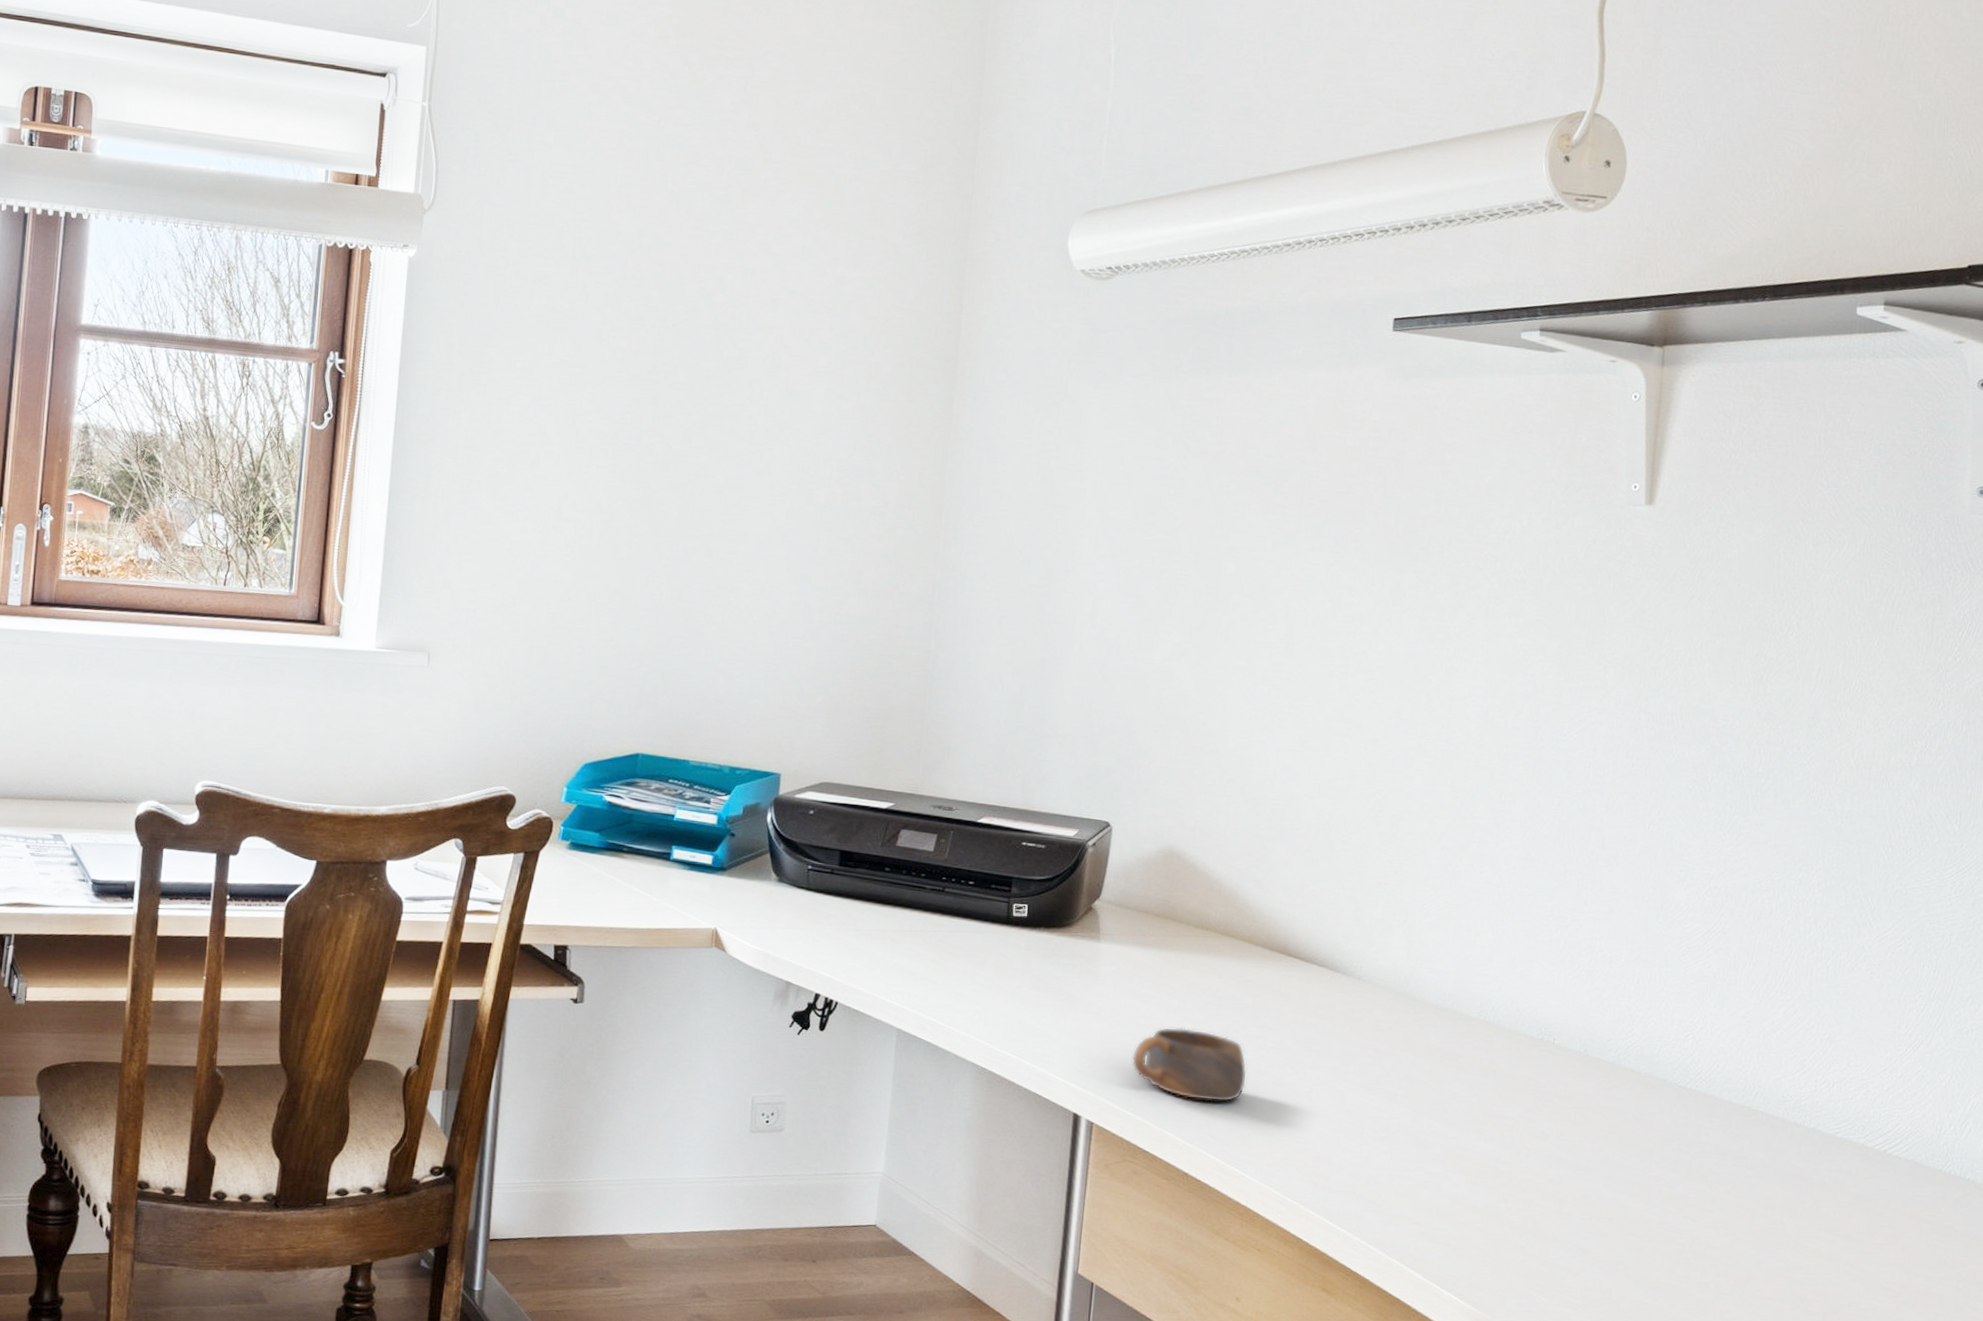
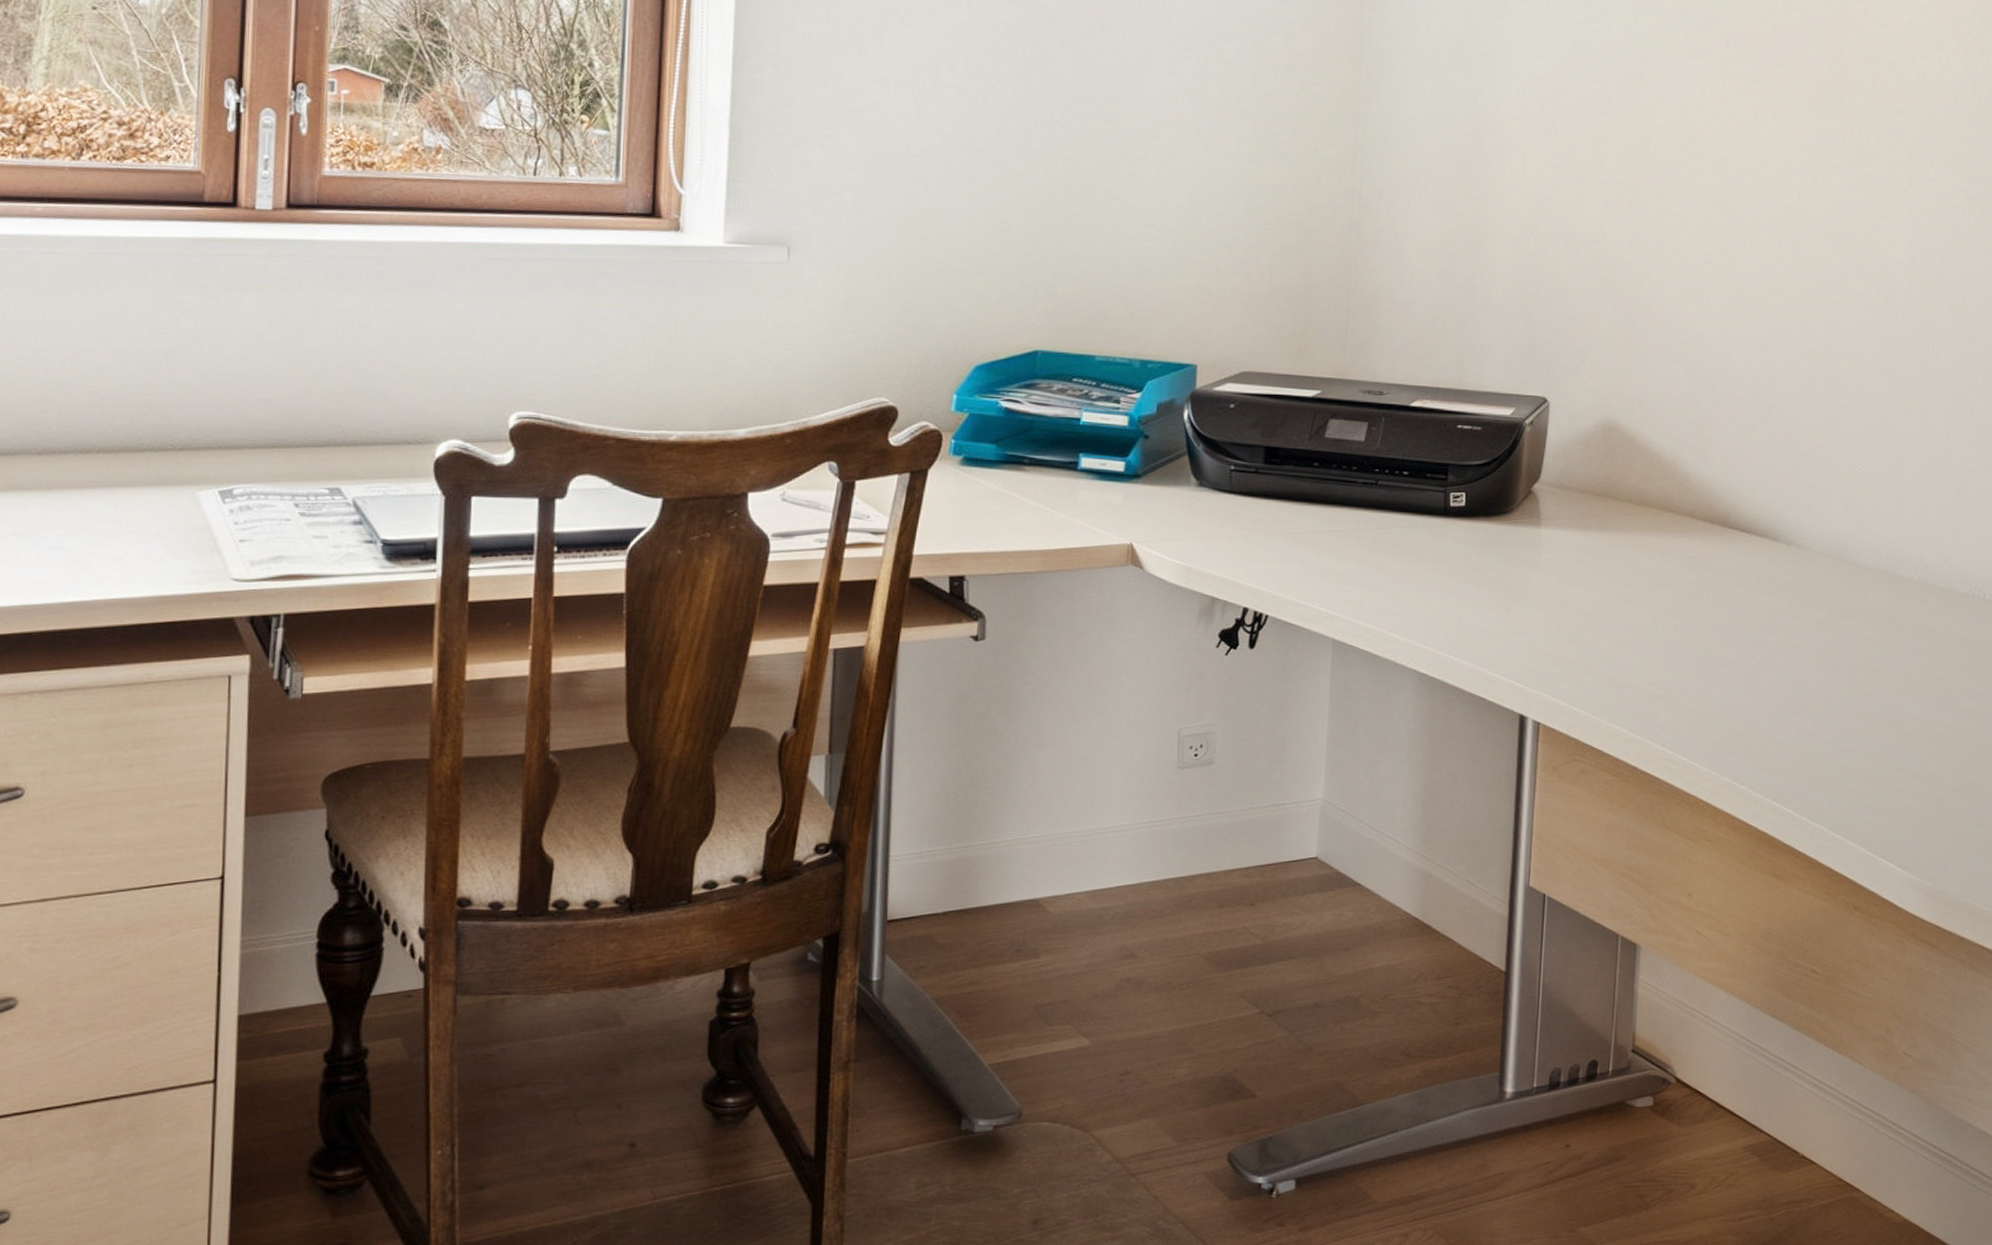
cup: present [1131,1027,1247,1103] -> none [1576,613,1692,689]

